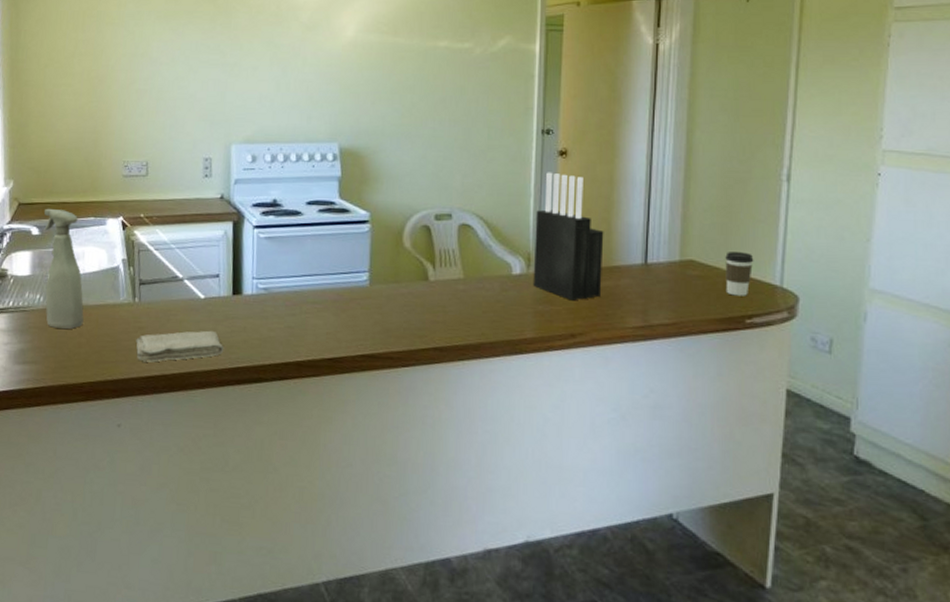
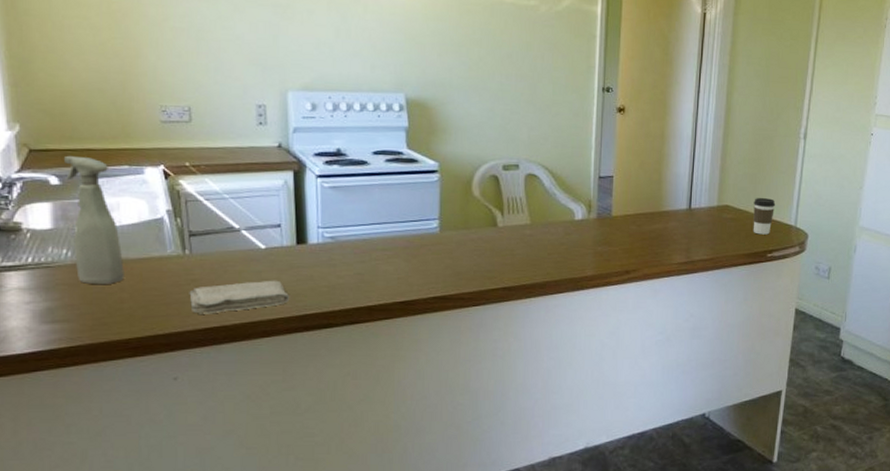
knife block: present [532,172,604,301] -> none [593,127,656,242]

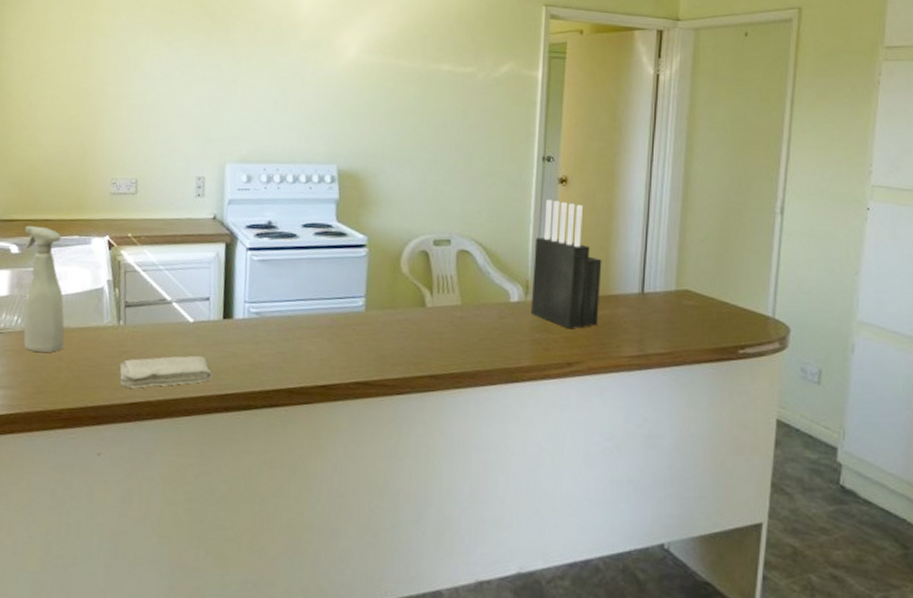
knife block: none [593,127,656,242] -> present [530,199,602,329]
coffee cup: present [753,198,776,235] -> none [720,282,748,327]

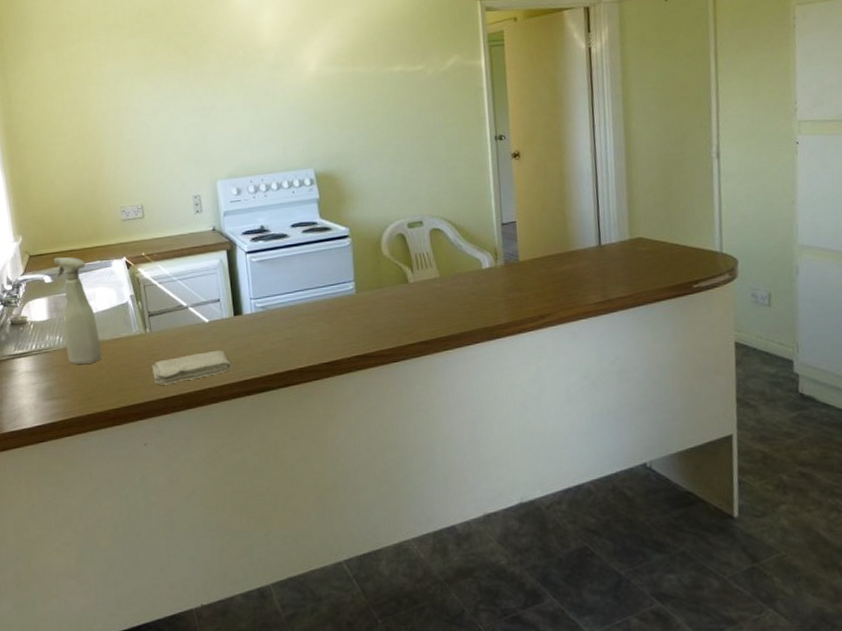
knife block: present [530,199,602,329] -> none [497,173,563,286]

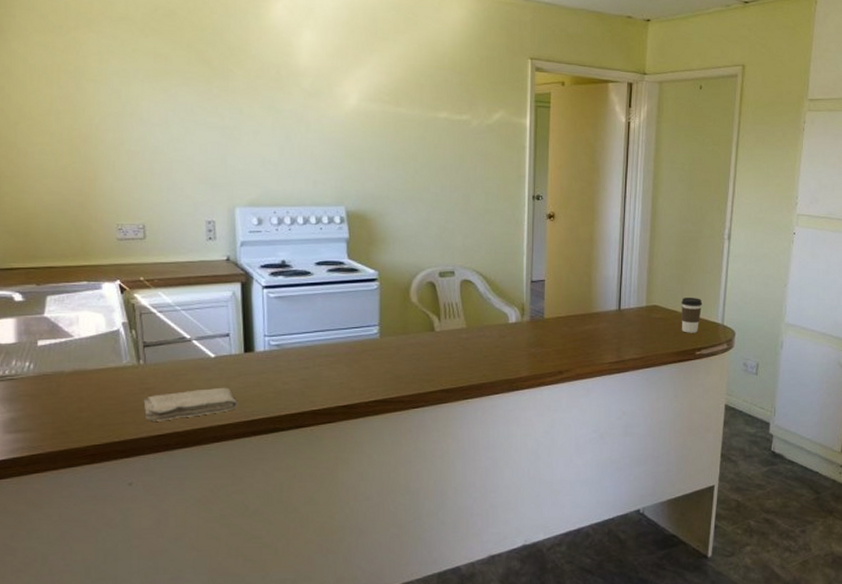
spray bottle: present [54,257,102,364] -> none [28,273,83,394]
coffee cup: none [669,225,695,265] -> present [681,298,703,333]

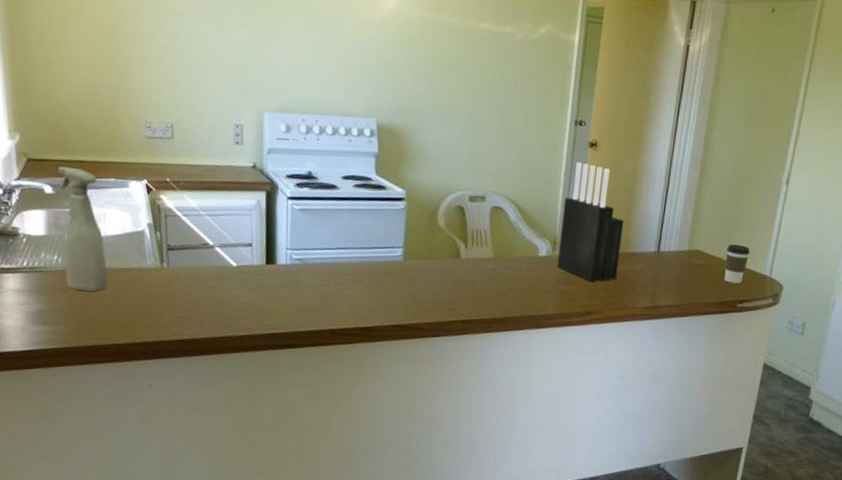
spray bottle: none [28,273,83,394] -> present [58,166,108,291]
washcloth: present [143,387,238,421] -> none [165,297,258,327]
knife block: none [526,233,586,343] -> present [556,162,624,282]

